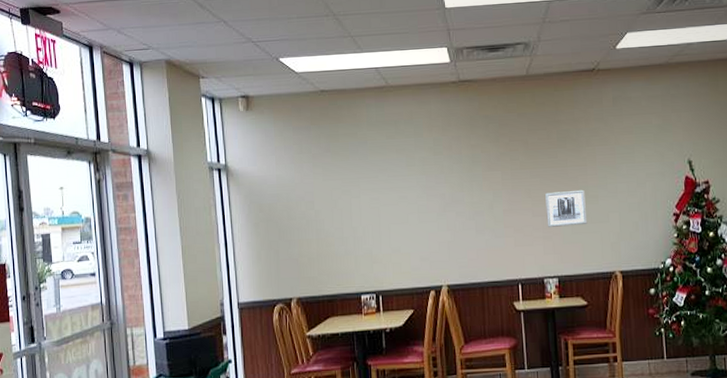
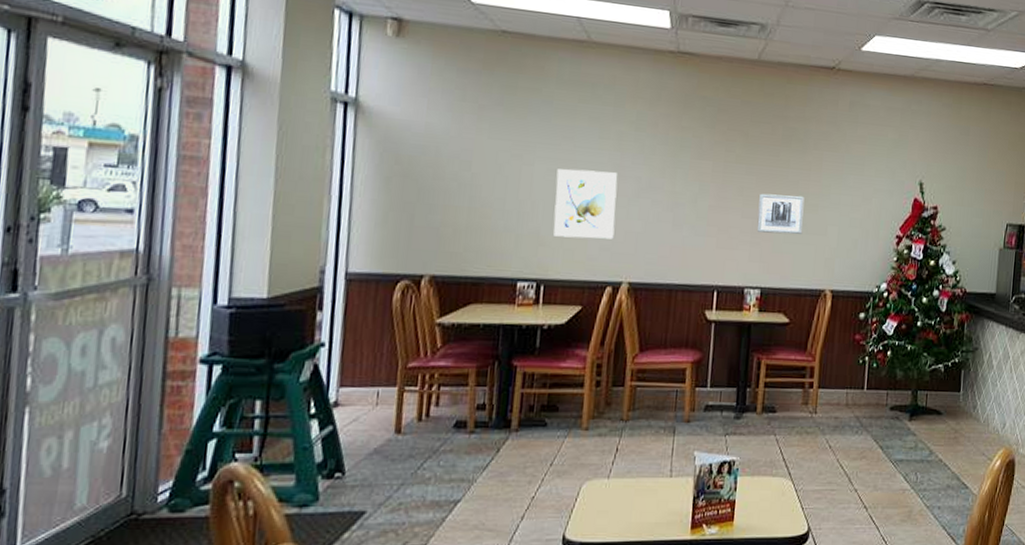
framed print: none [378,193,430,254] -> present [553,169,618,239]

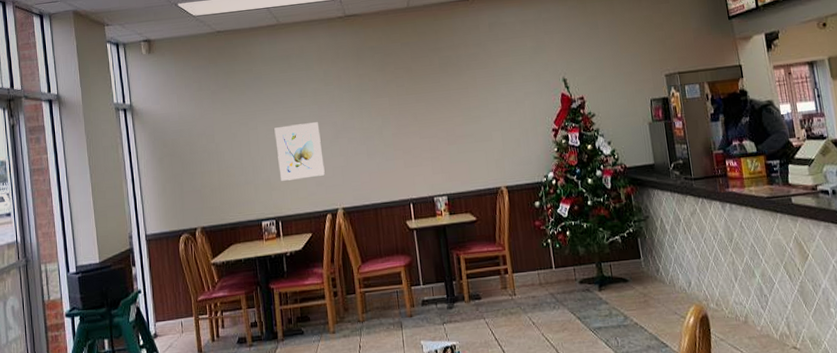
wall art: present [757,193,805,235] -> none [431,111,472,148]

